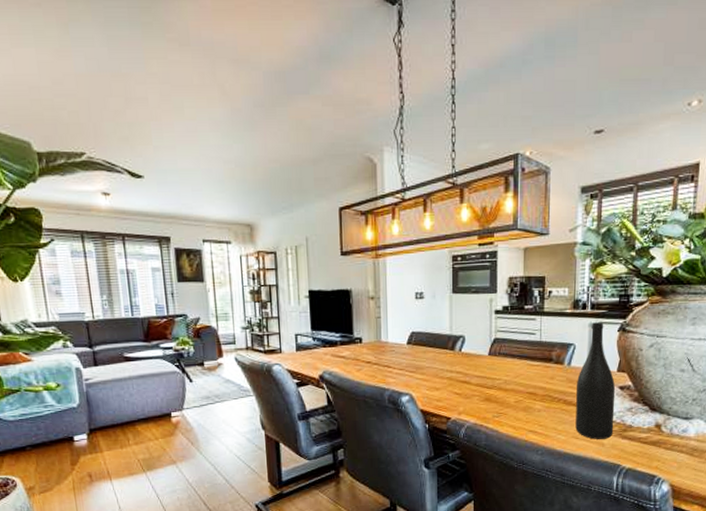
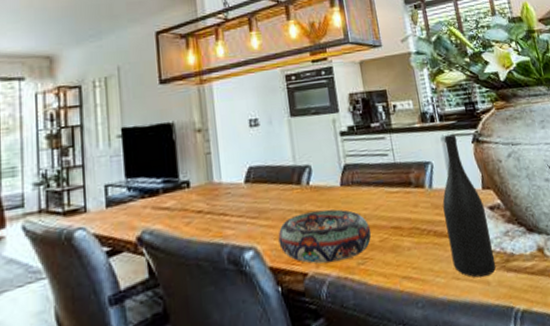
decorative bowl: none [430,372,509,413] -> present [278,209,372,264]

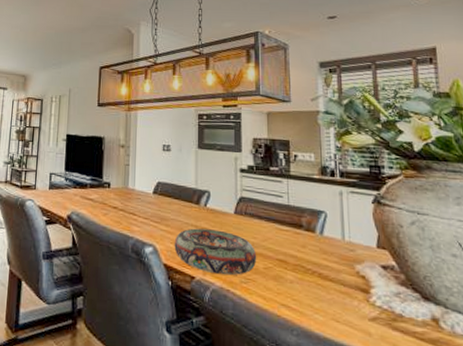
wine bottle: present [442,134,496,278] -> none [331,191,381,328]

